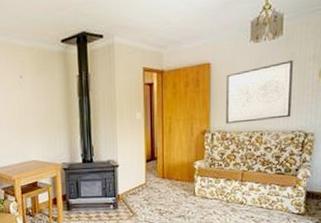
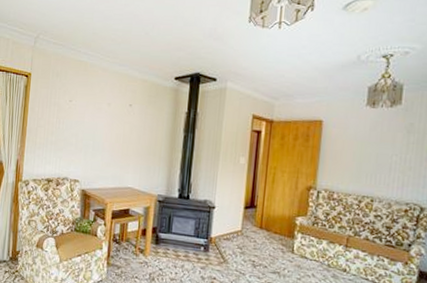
wall art: present [226,60,293,124] -> none [334,130,411,188]

